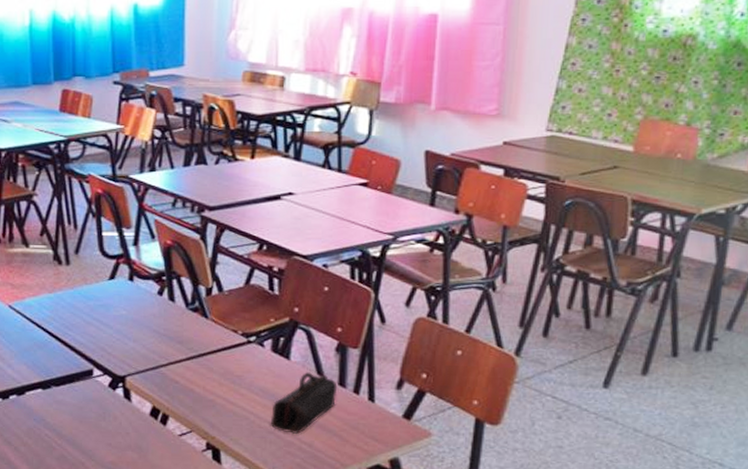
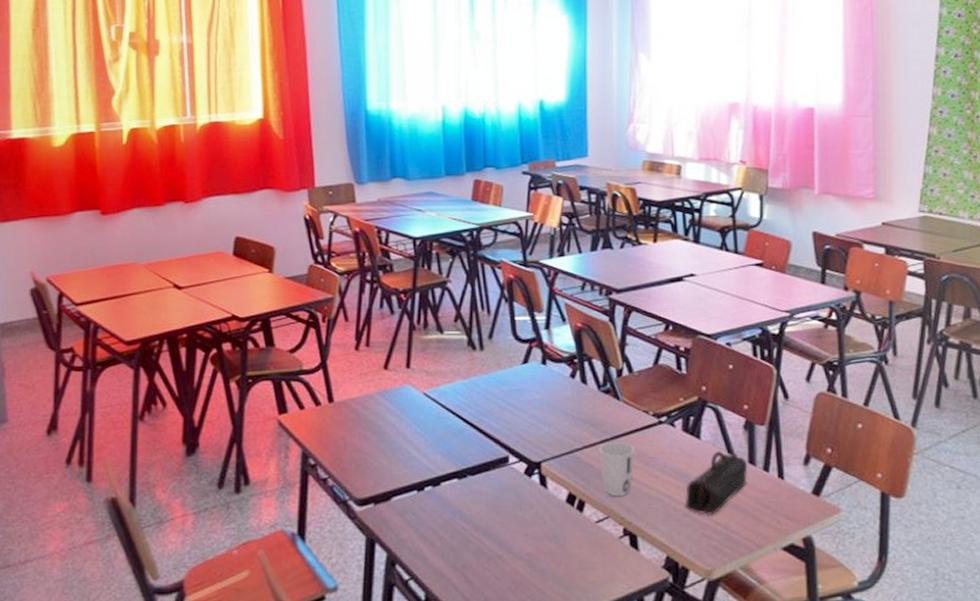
cup: none [184,359,221,412] -> present [598,442,635,496]

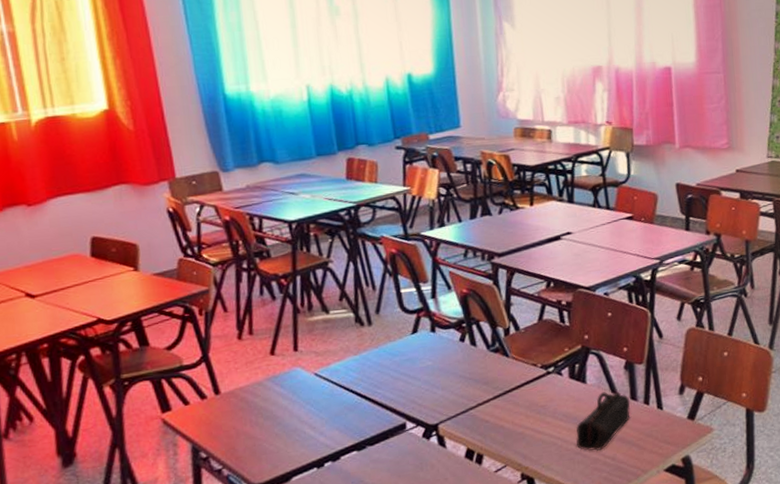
cup: present [598,442,635,496] -> none [492,395,527,446]

